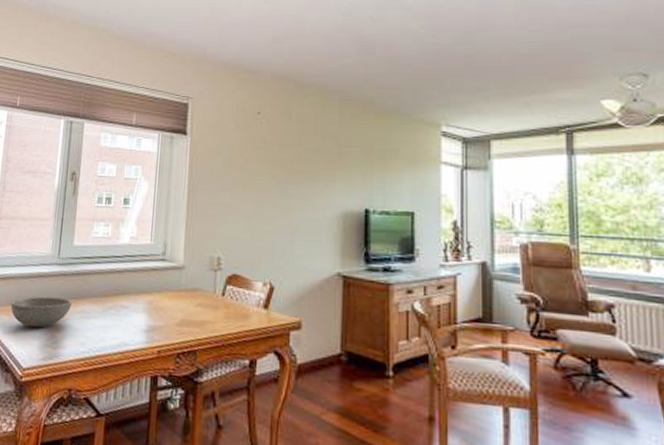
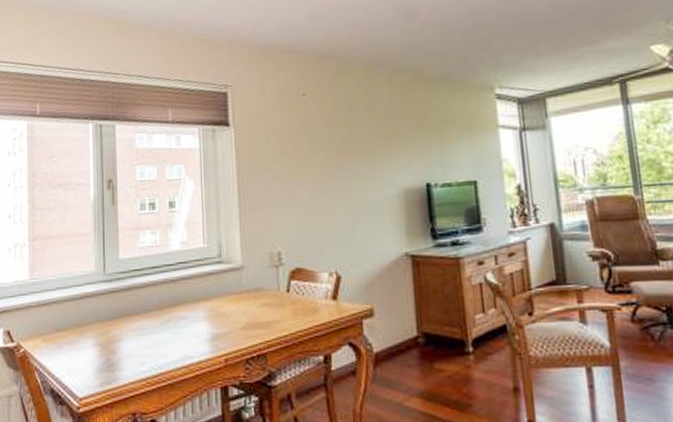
bowl: present [10,296,73,328] -> none [57,317,126,353]

